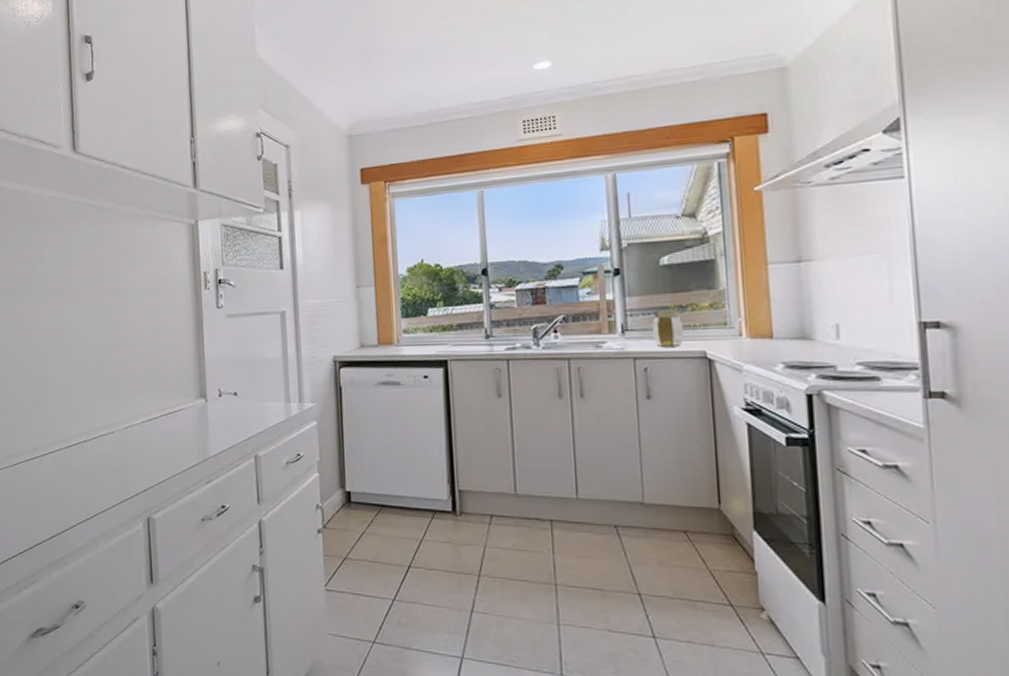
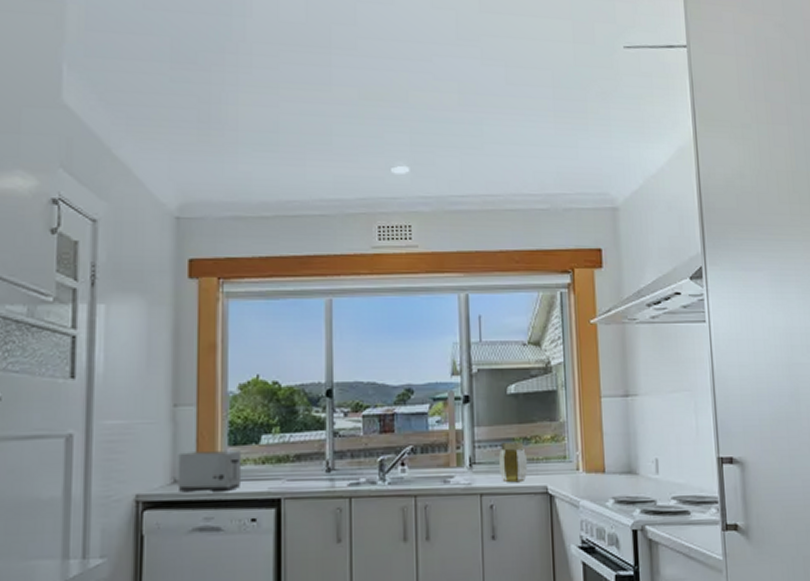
toaster: none [363,321,415,355] -> present [177,451,242,493]

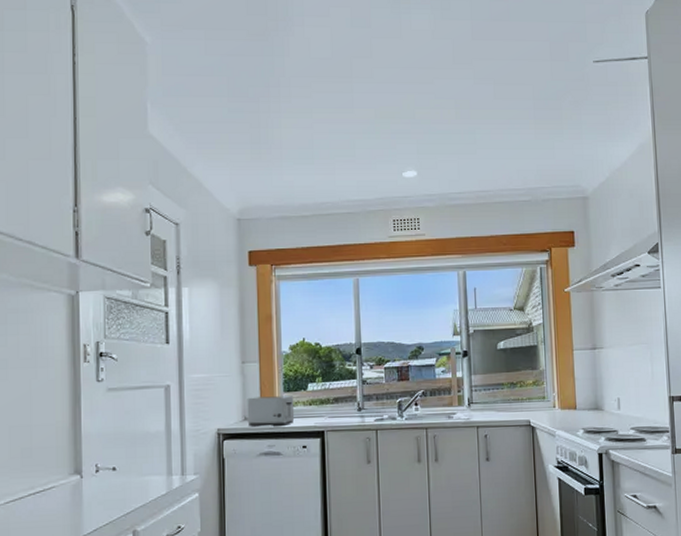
jar: present [498,442,528,483] -> none [491,386,515,418]

